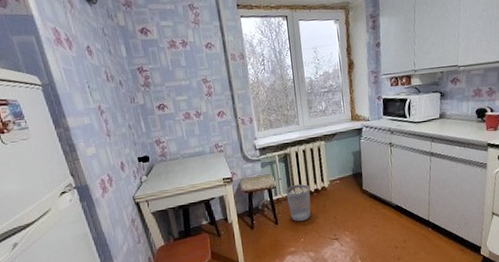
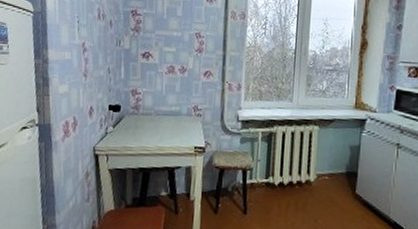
wastebasket: present [285,184,311,222] -> none [262,171,292,217]

